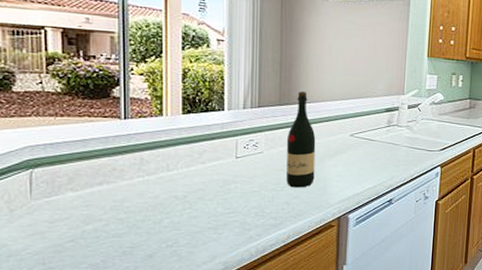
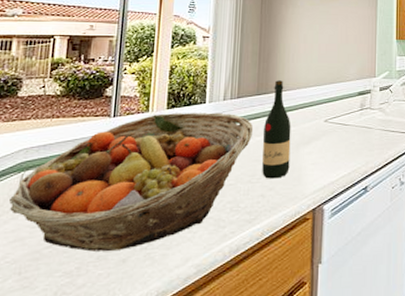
fruit basket: none [21,118,277,247] -> present [9,112,254,252]

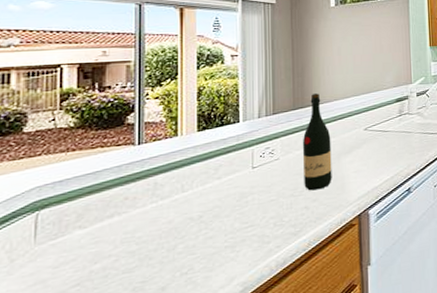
fruit basket: present [9,112,254,252] -> none [25,130,292,285]

